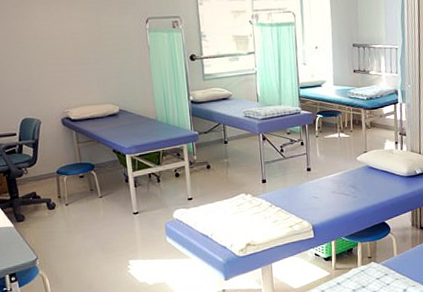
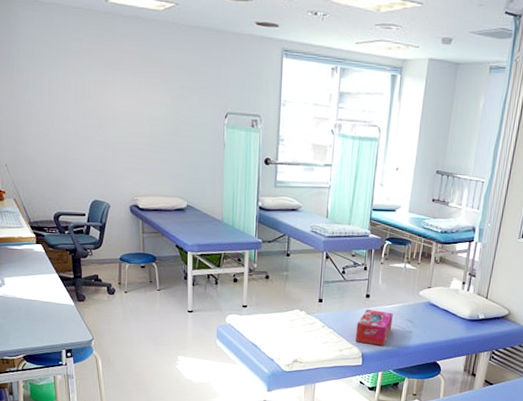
tissue box: none [303,181,337,216] -> present [355,309,393,346]

